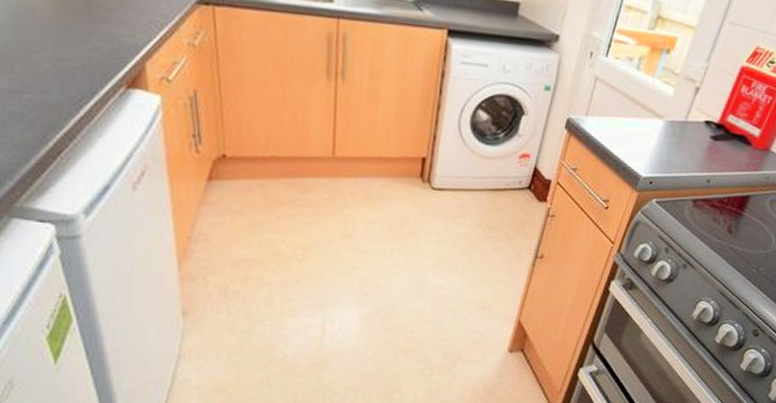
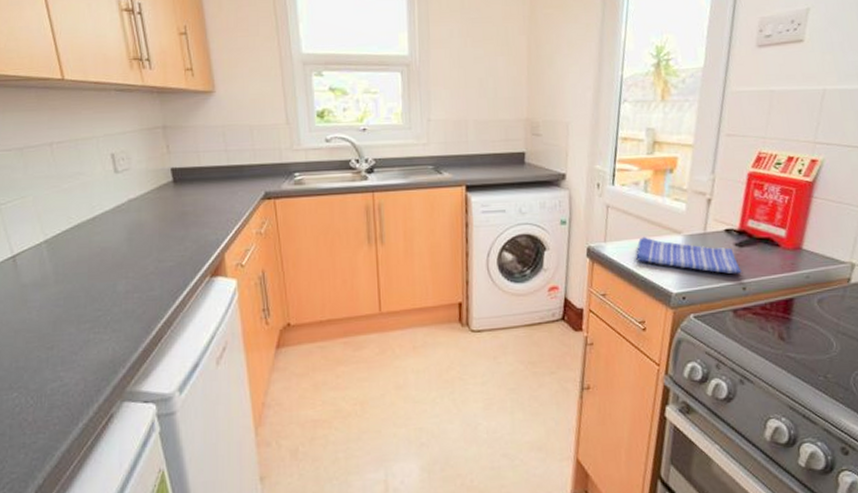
dish towel: none [614,116,711,167] -> present [636,237,742,274]

